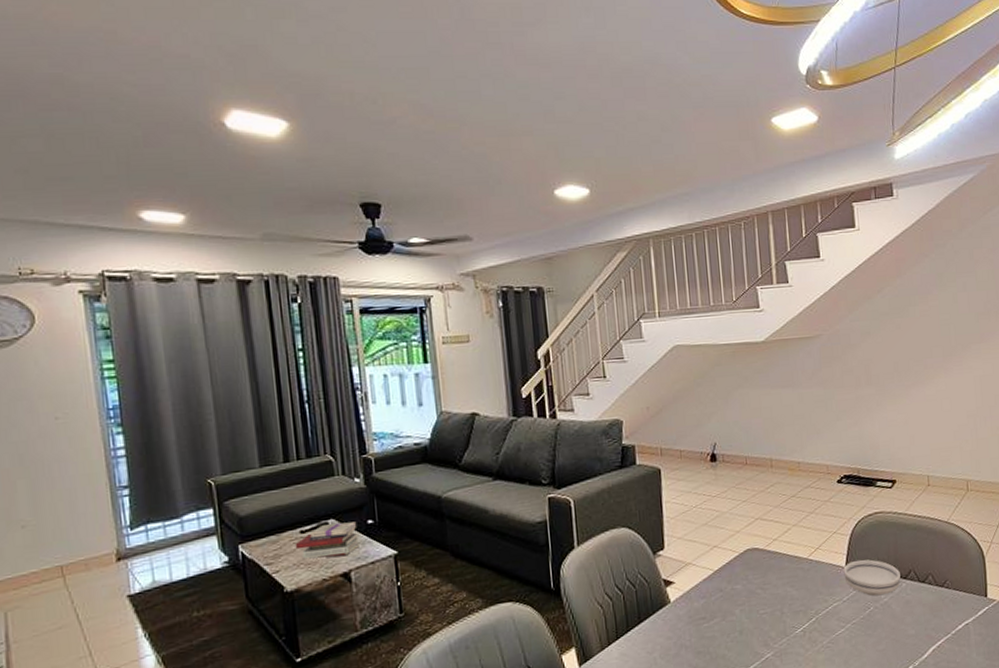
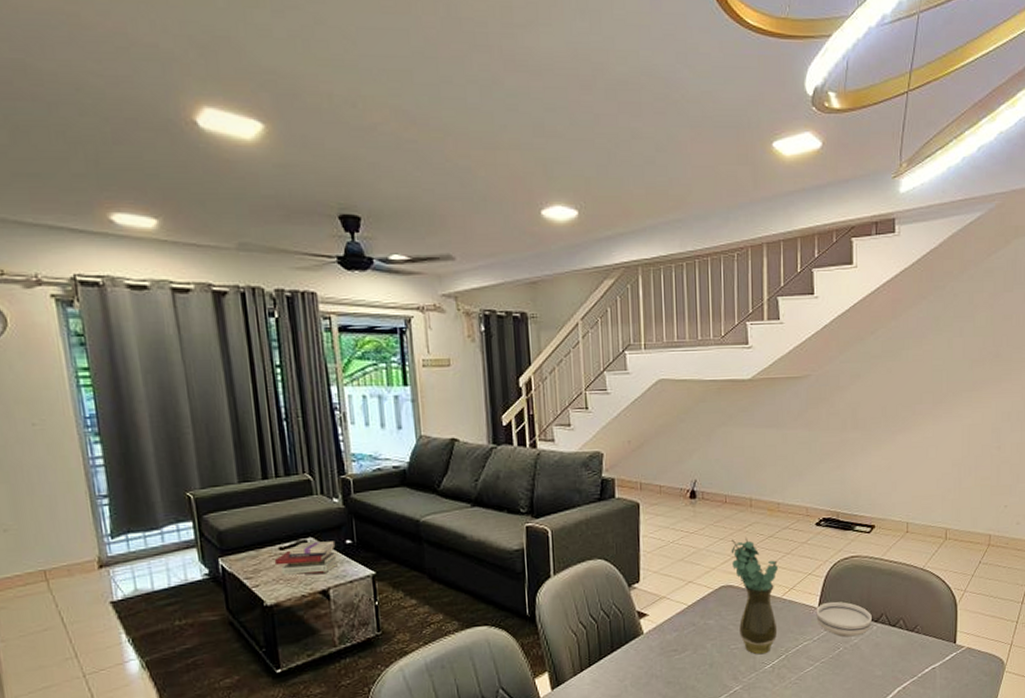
vase: none [754,498,806,619] -> present [731,537,779,655]

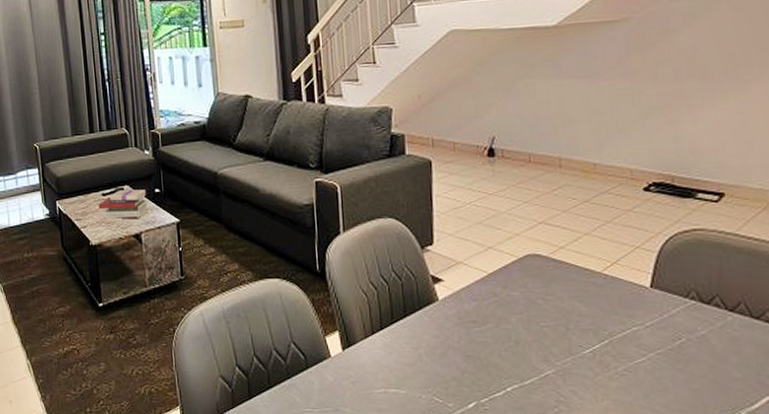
vase: present [731,537,779,655] -> none [537,200,598,336]
bowl: present [816,601,872,637] -> none [647,281,725,327]

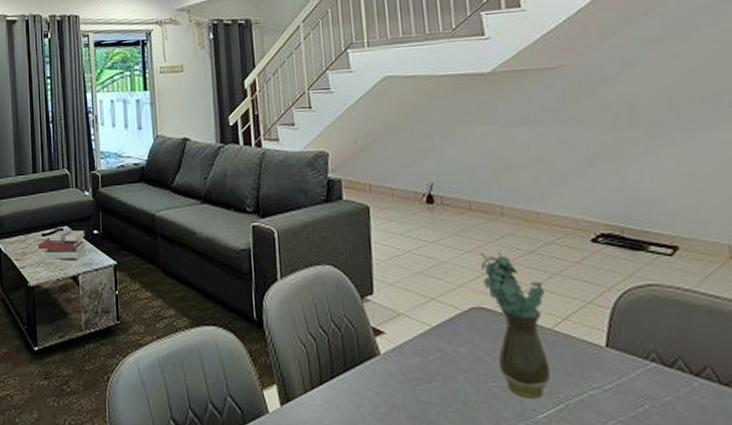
vase: none [537,200,598,336] -> present [480,250,551,399]

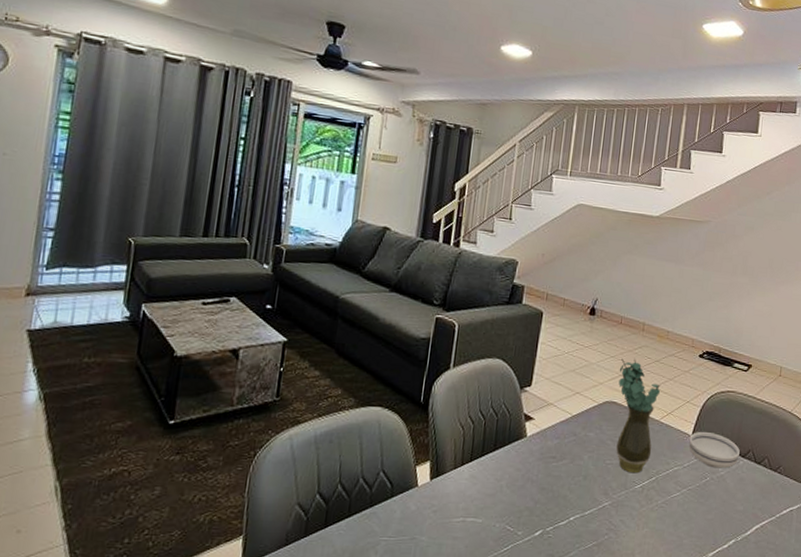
books: present [37,230,86,261] -> none [194,301,256,334]
bowl: none [603,341,691,393] -> present [689,431,740,469]

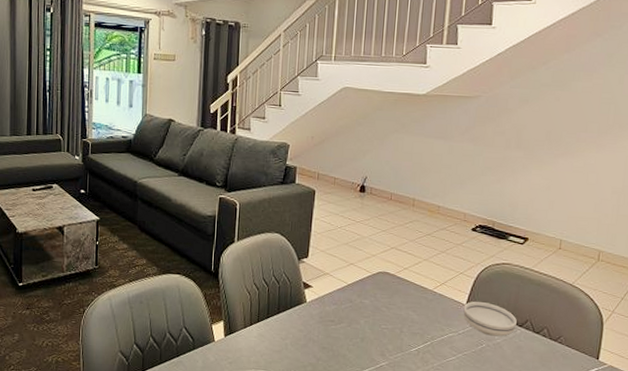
vase: present [616,358,661,474] -> none [391,232,433,338]

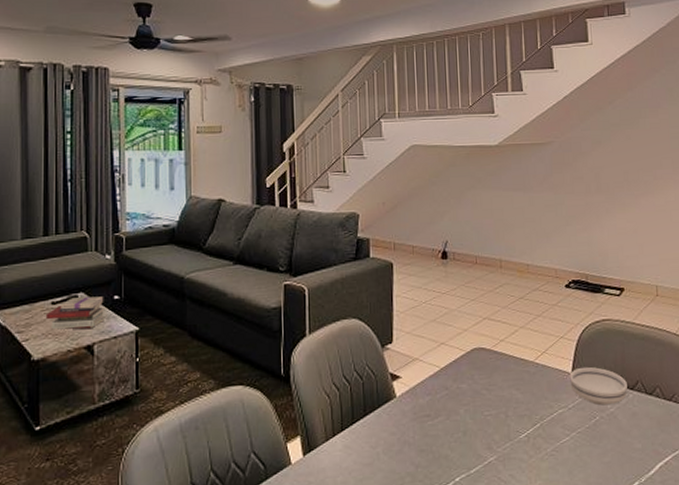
books: none [27,187,73,214] -> present [45,296,104,330]

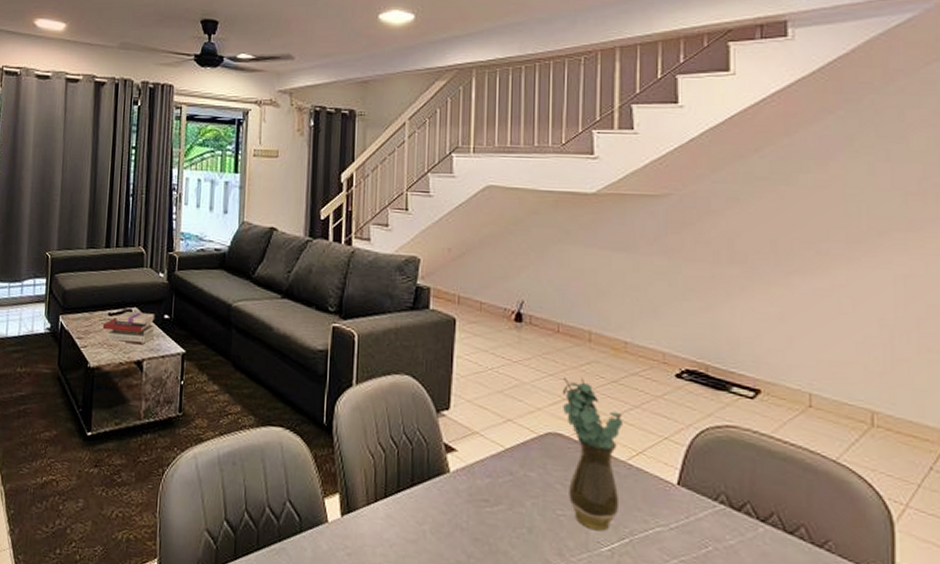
vase: none [482,298,532,423] -> present [562,377,624,531]
bowl: present [569,366,628,406] -> none [674,480,756,536]

